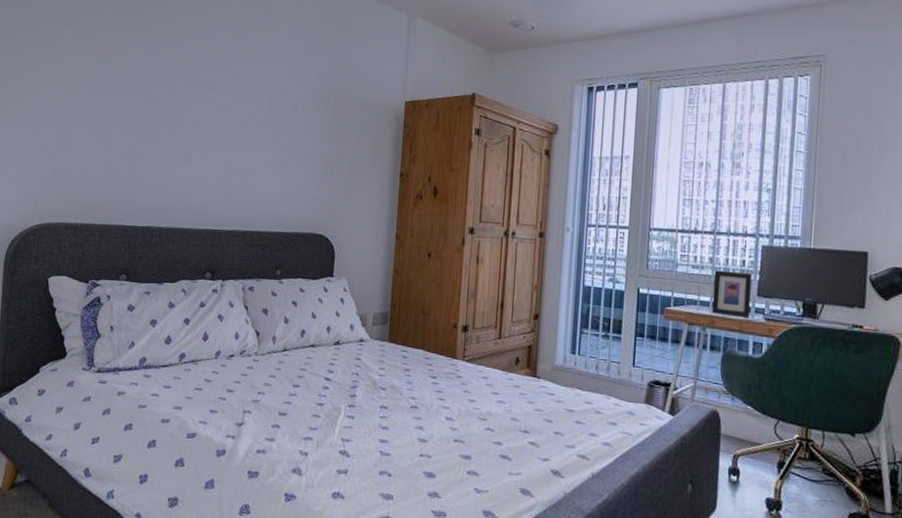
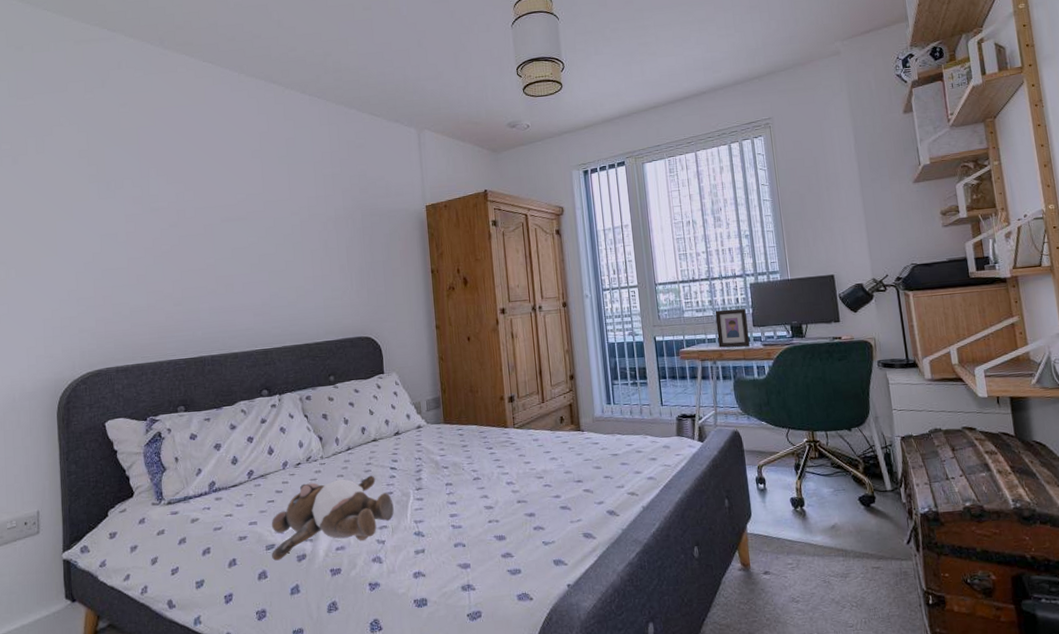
teddy bear: none [191,377,323,451] -> present [271,475,394,561]

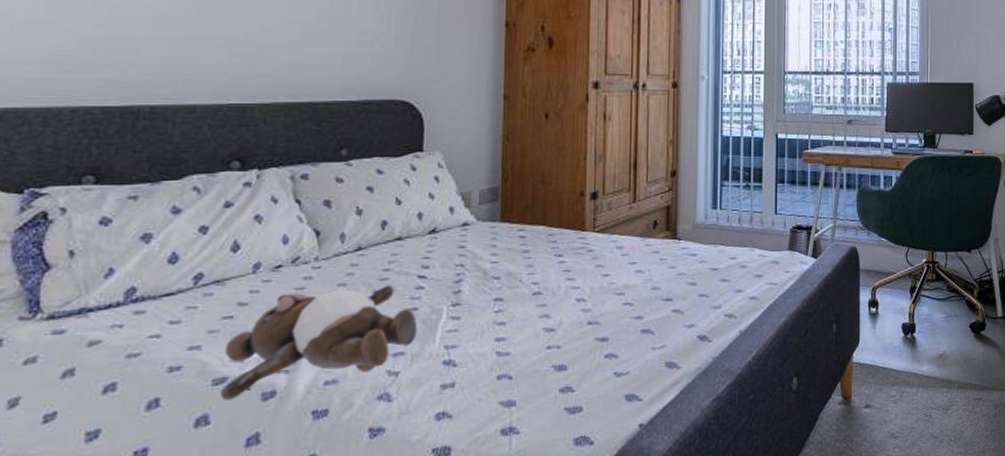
picture frame: present [715,308,750,348] -> none [846,109,879,154]

